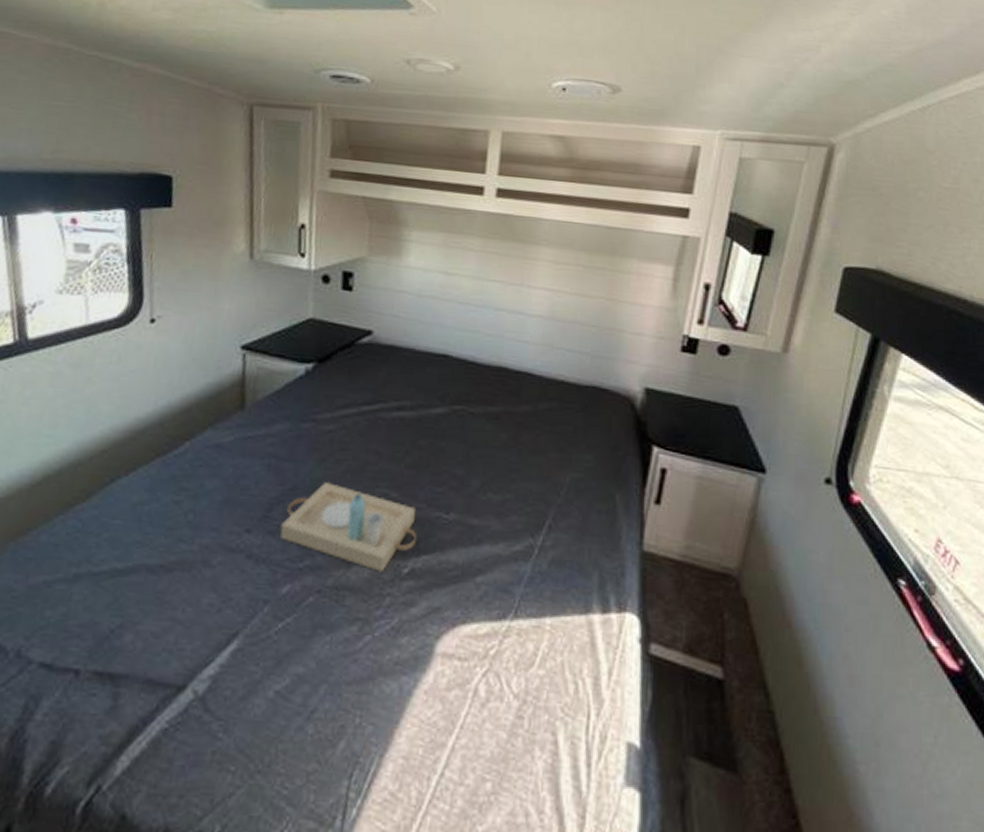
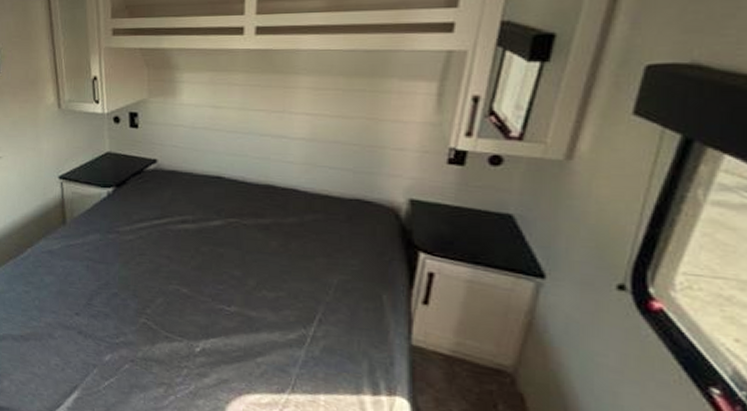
serving tray: present [280,482,418,572] -> none [100,280,206,350]

